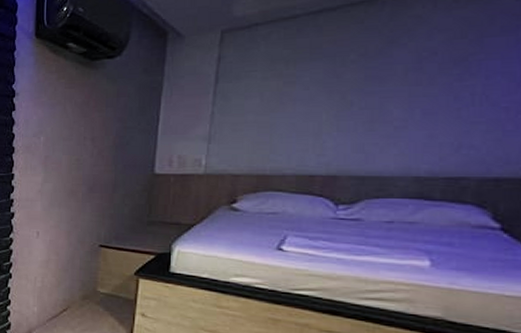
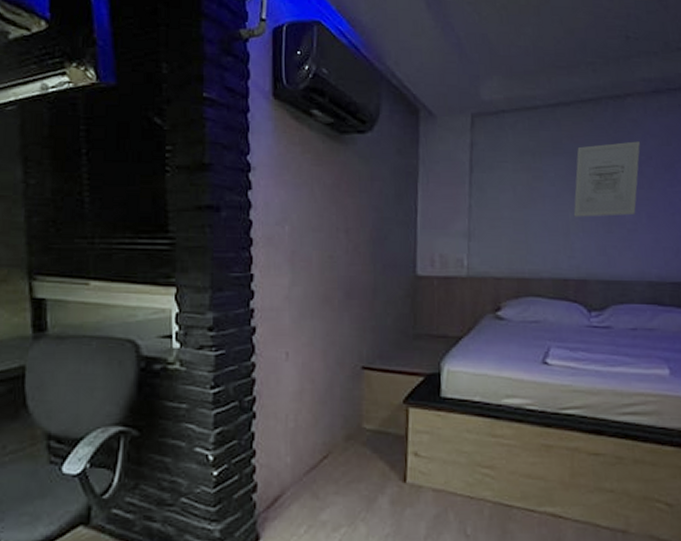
wall art: none [328,38,422,118] -> present [573,141,640,217]

